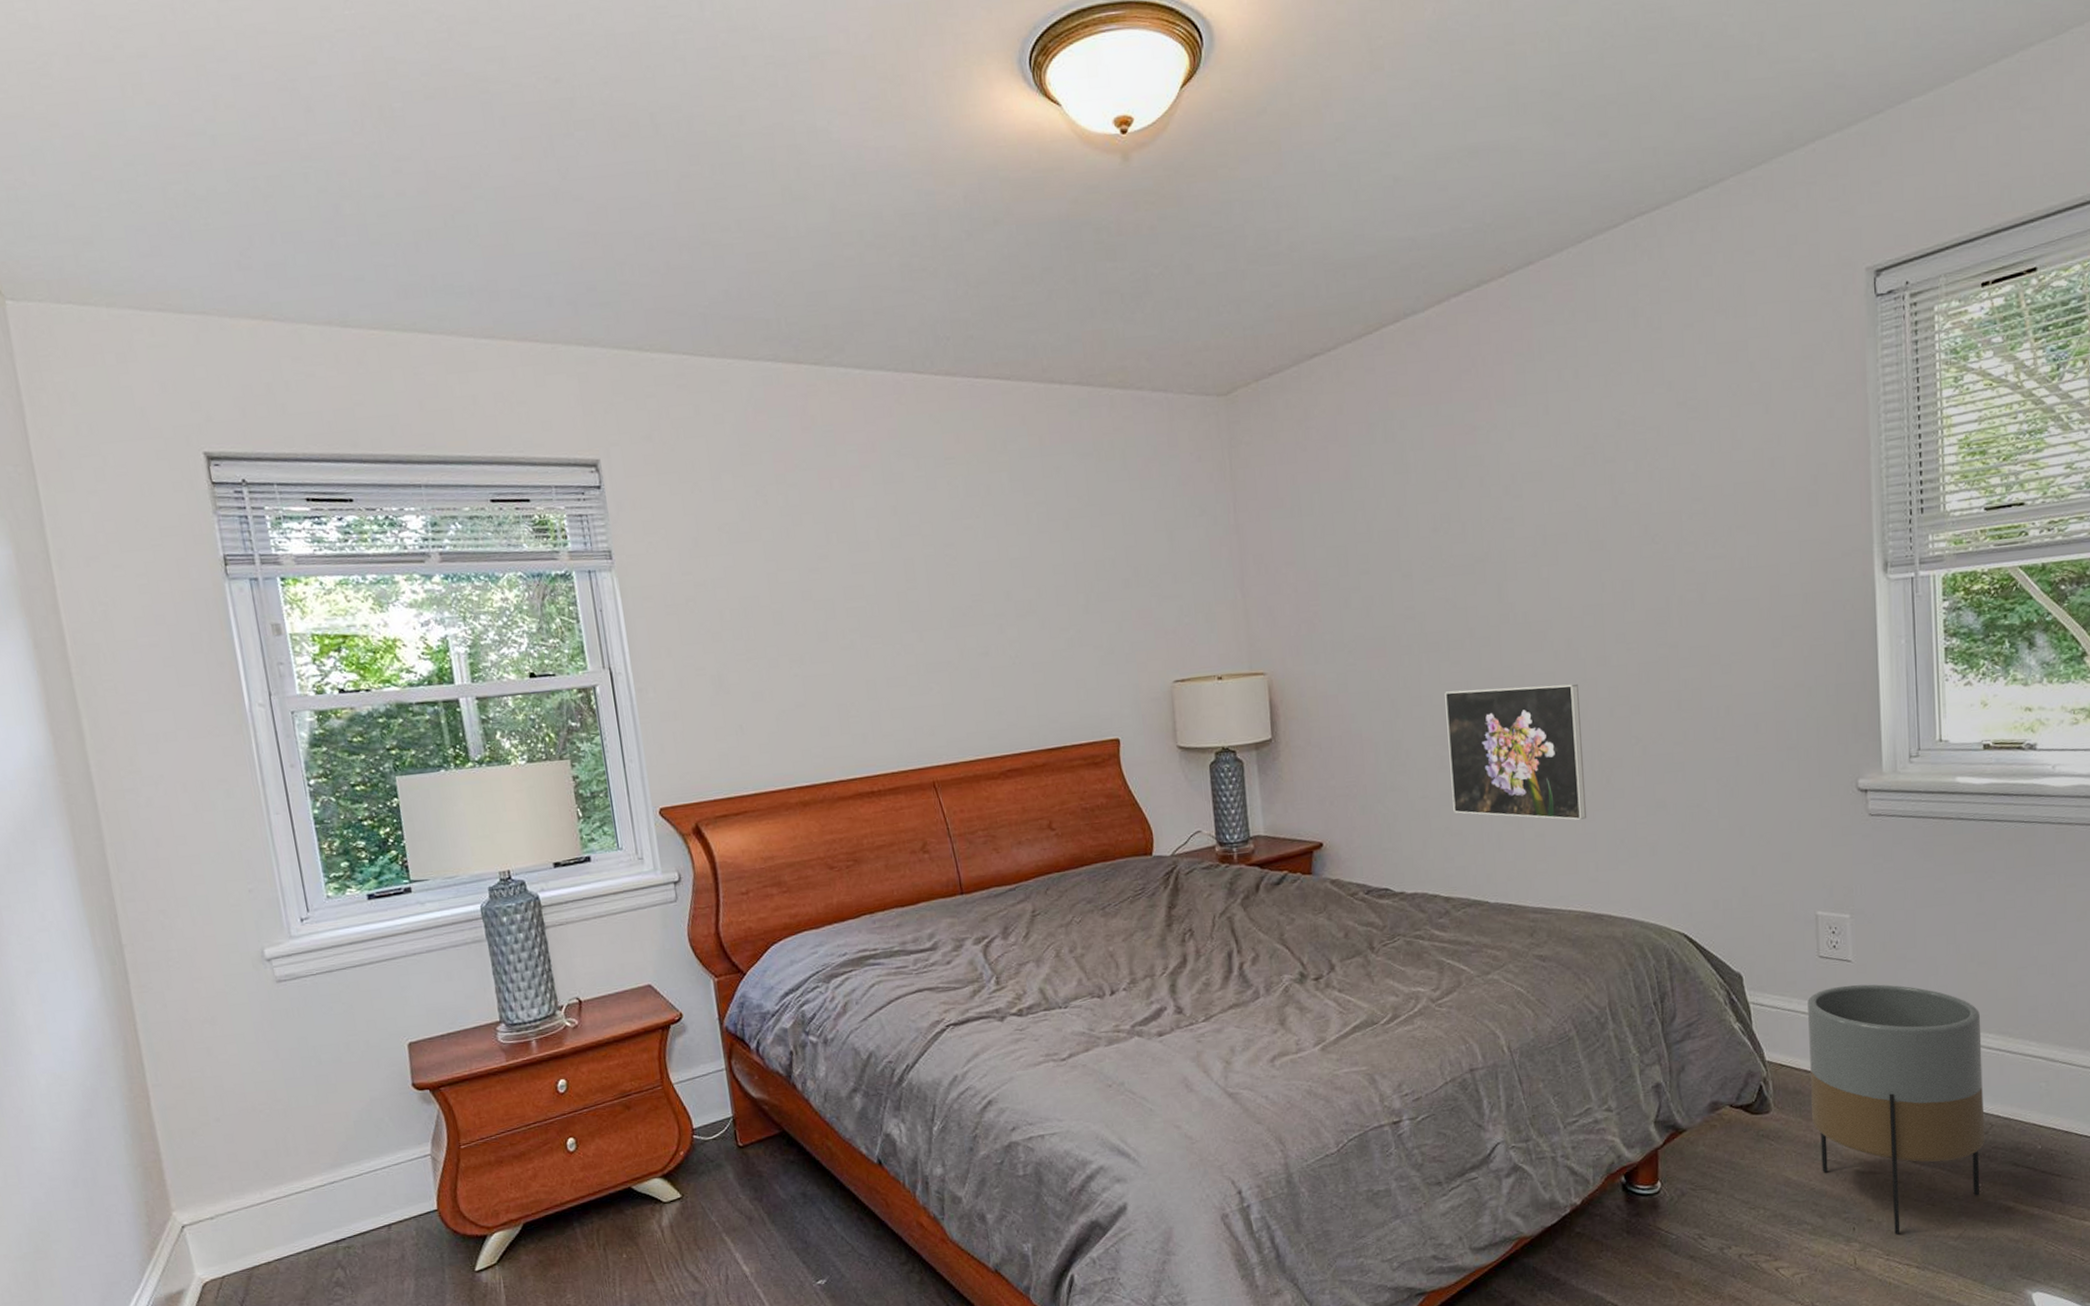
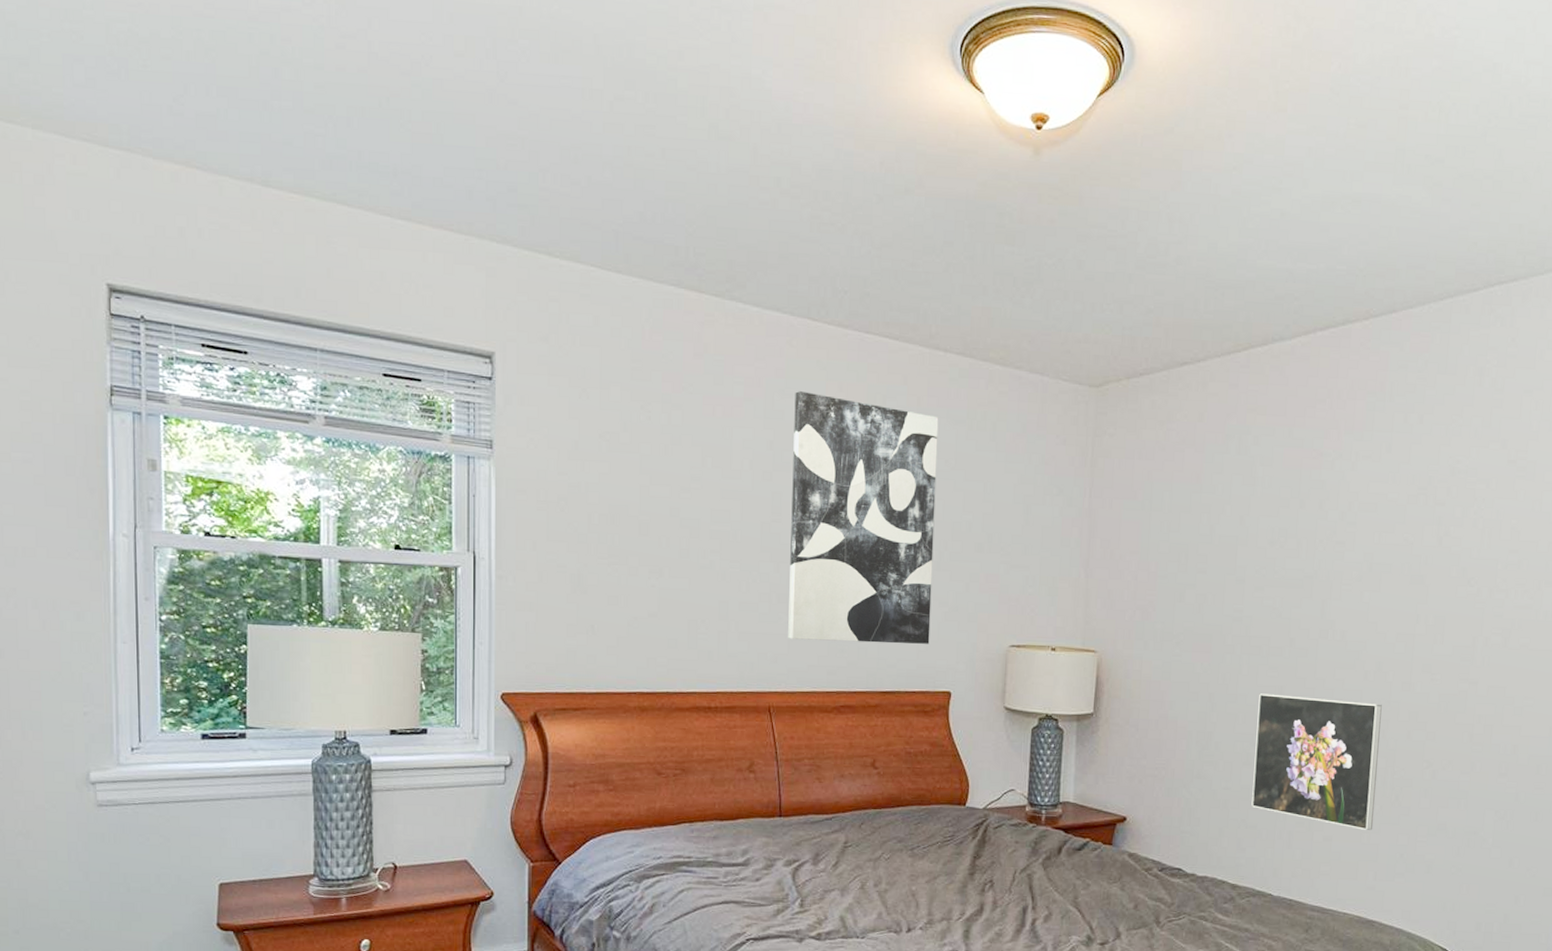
wall art: none [911,449,1090,709] -> present [788,391,939,644]

